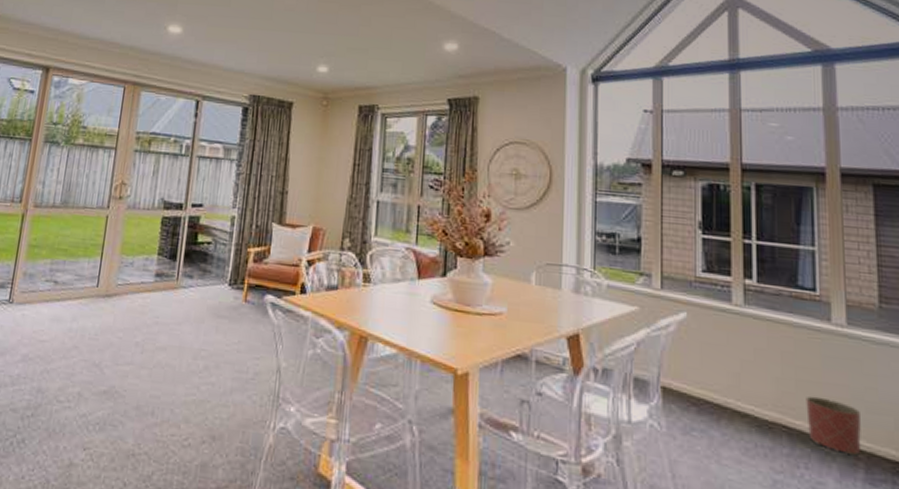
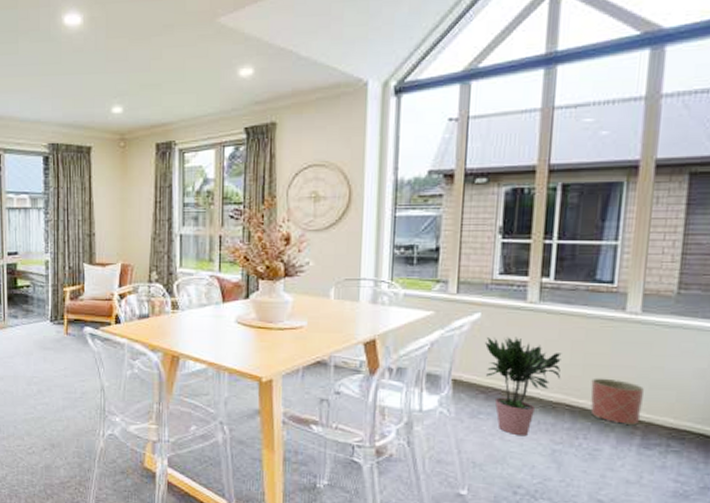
potted plant: none [693,341,775,462] -> present [485,337,562,437]

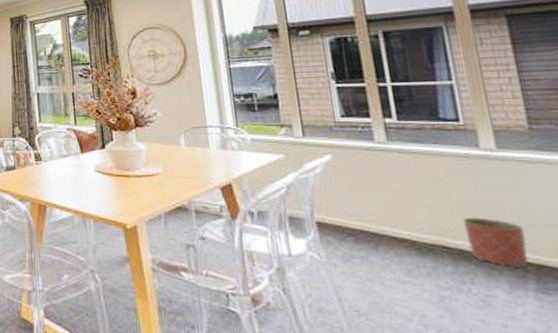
potted plant: present [485,337,562,437] -> none [342,177,430,282]

